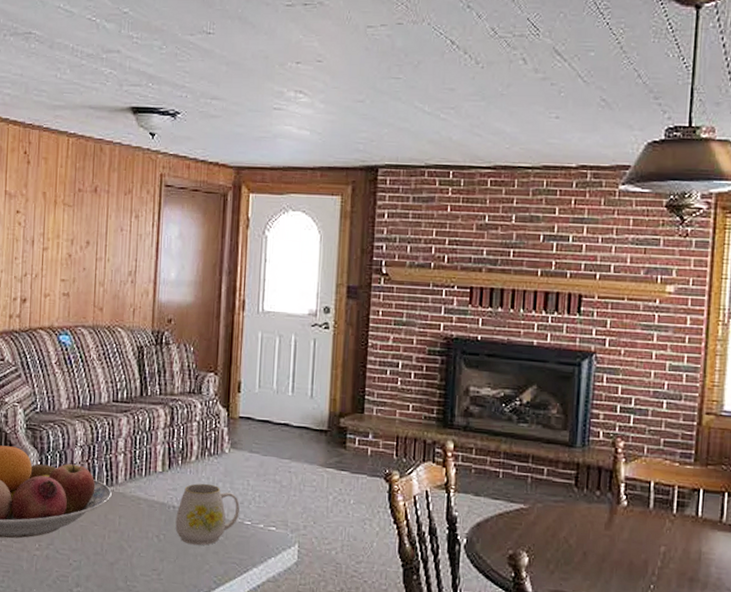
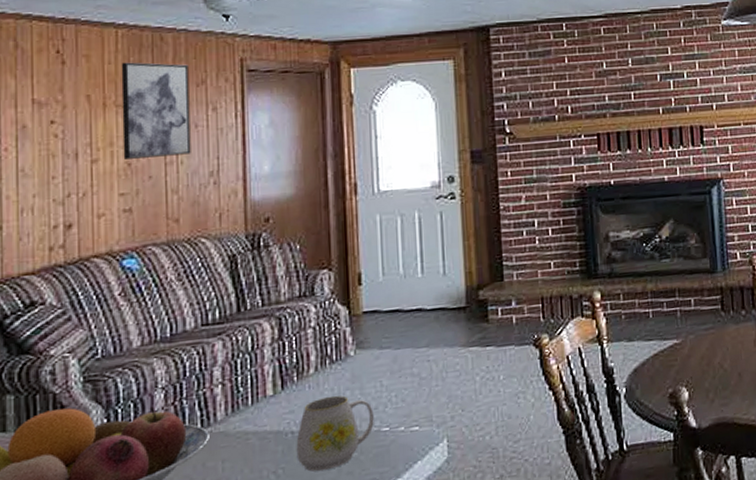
wall art: none [66,167,120,254] -> present [121,62,191,160]

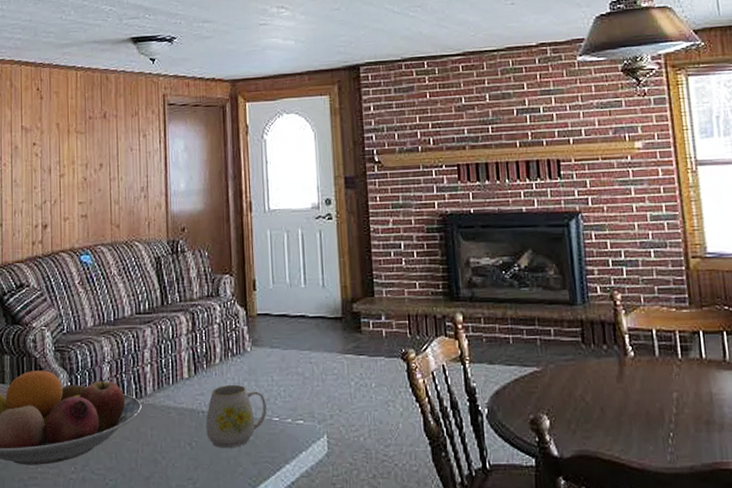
wall art: present [121,62,191,160] -> none [79,97,128,175]

